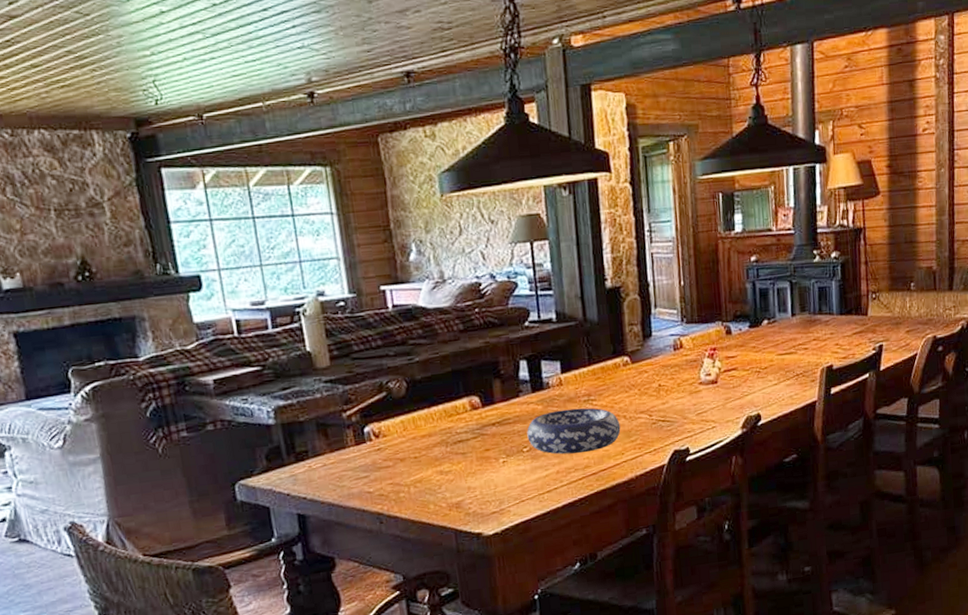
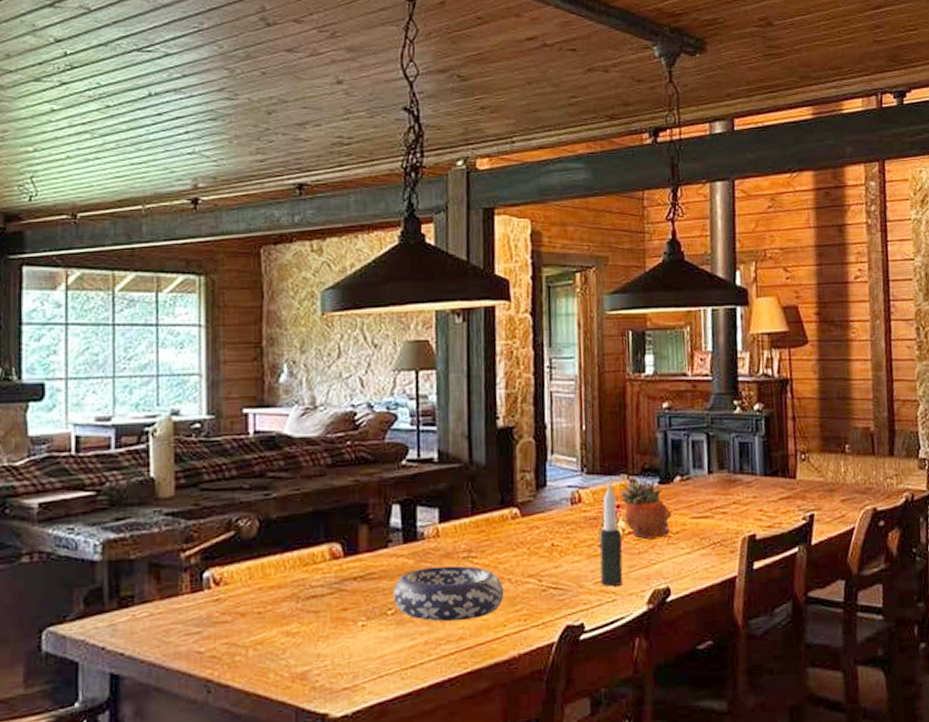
candle: none [699,330,721,417] -> present [599,483,623,587]
succulent planter: none [715,325,761,375] -> present [620,480,672,539]

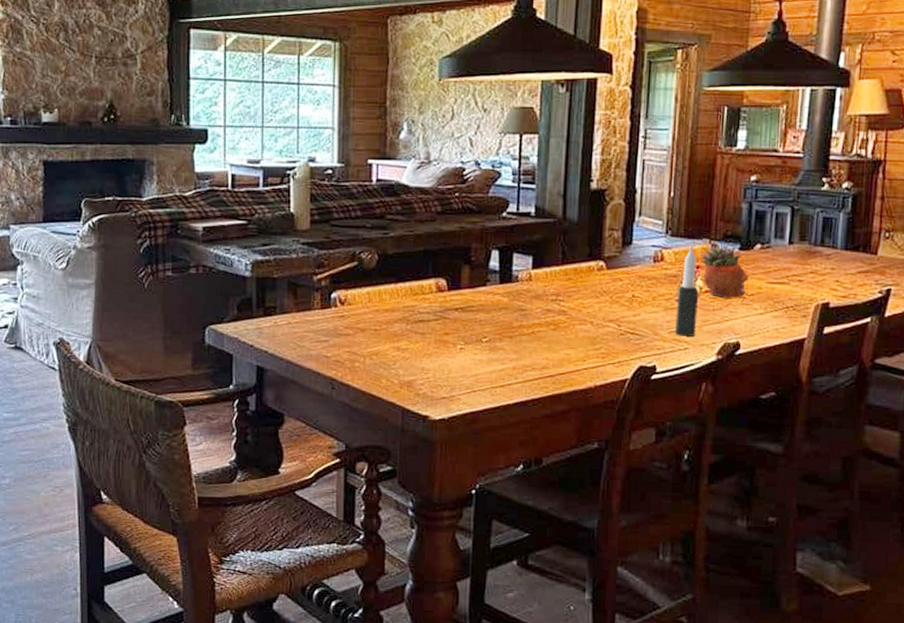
decorative bowl: present [393,565,504,622] -> none [488,305,586,353]

